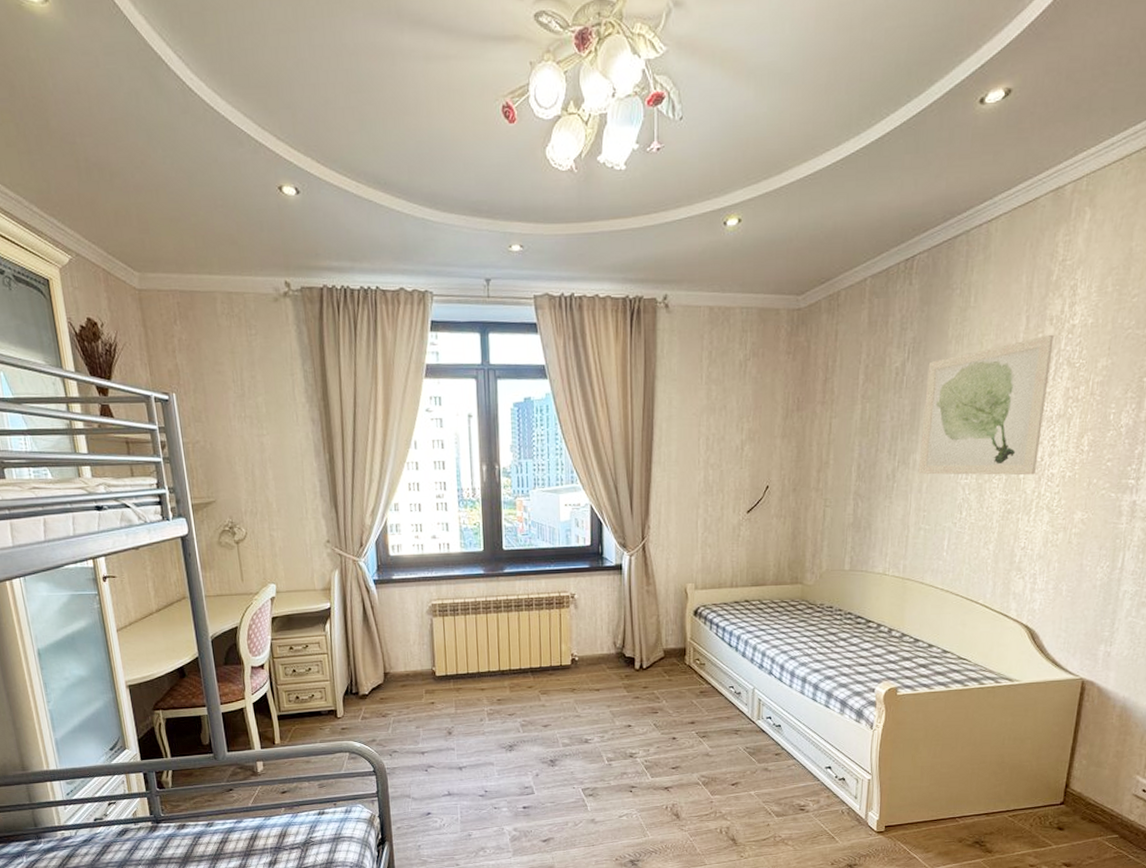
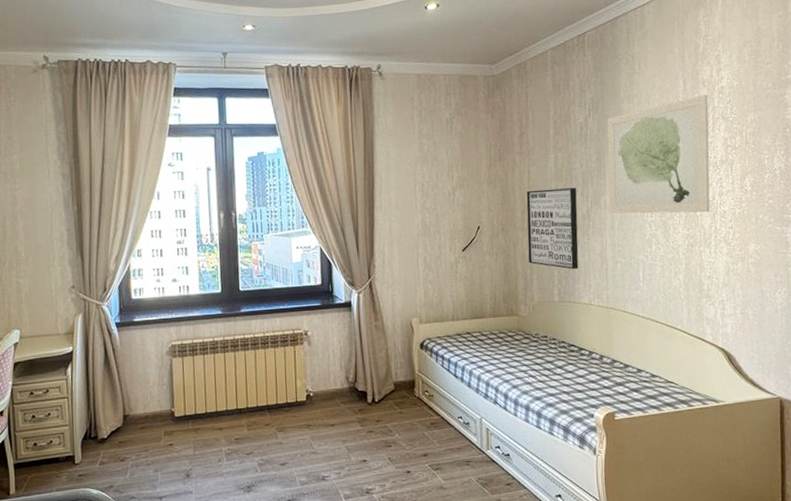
wall art: none [820,444,884,536] -> present [526,188,579,270]

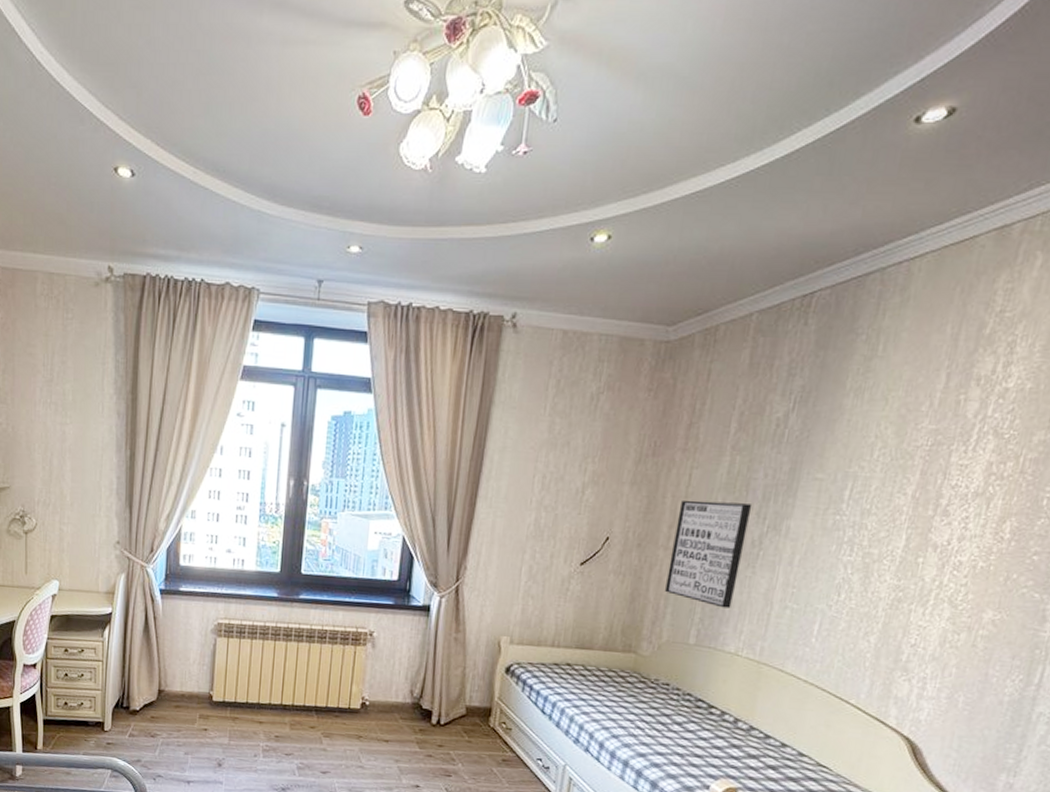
wall art: present [607,94,710,214] -> none [791,396,980,561]

